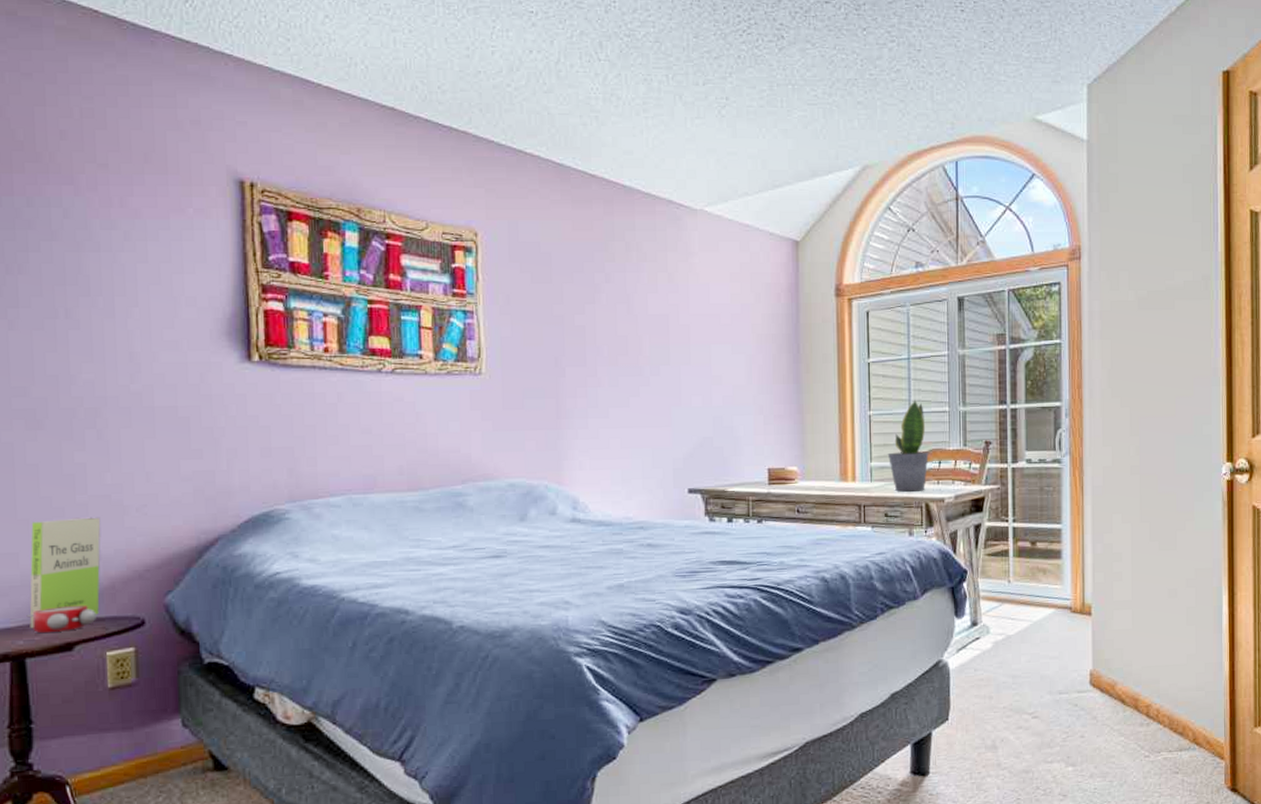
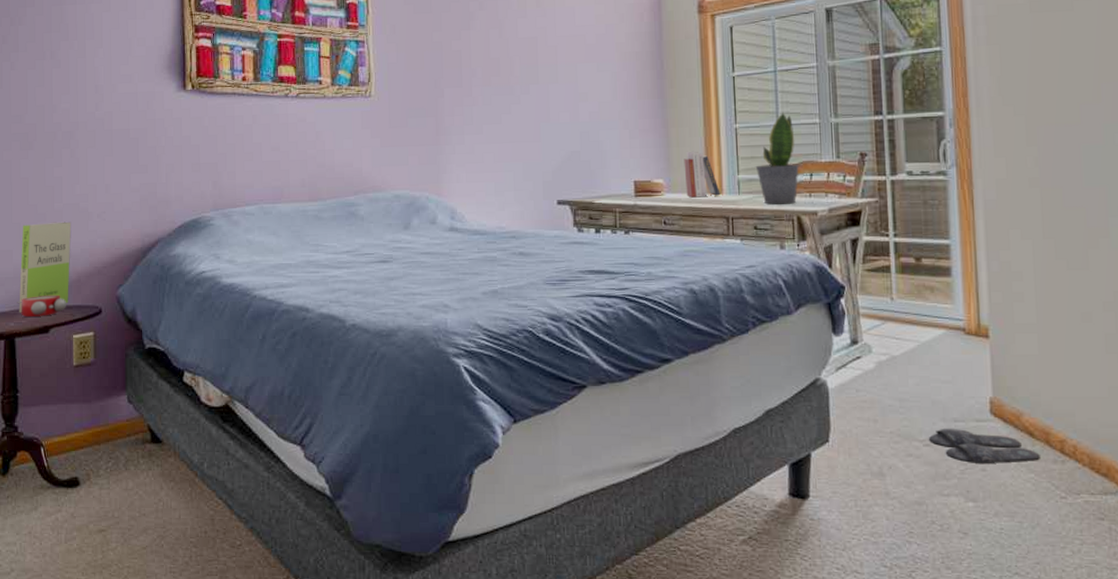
books: none [818,438,853,485] -> present [684,151,721,198]
slippers: none [1037,700,1130,731] -> present [929,428,1040,463]

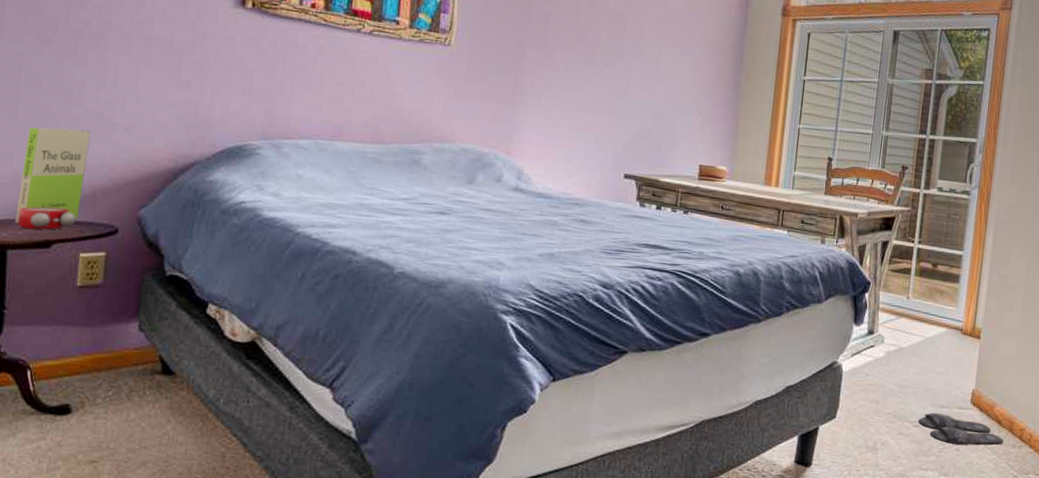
books: present [684,151,721,198] -> none [745,143,777,189]
potted plant: present [755,112,800,205] -> none [810,119,850,204]

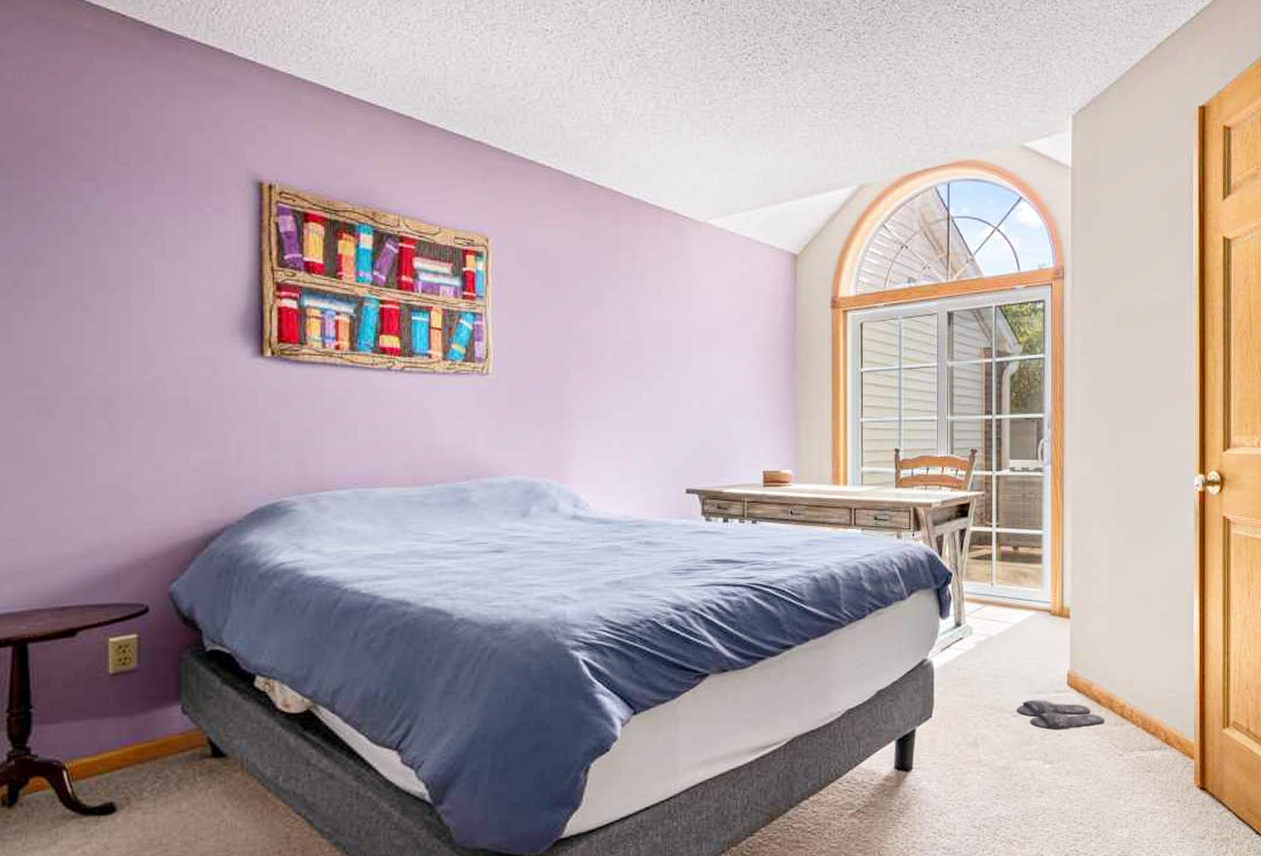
alarm clock: present [13,206,76,230] -> none [30,591,100,618]
book: present [15,127,91,224] -> none [33,505,109,614]

